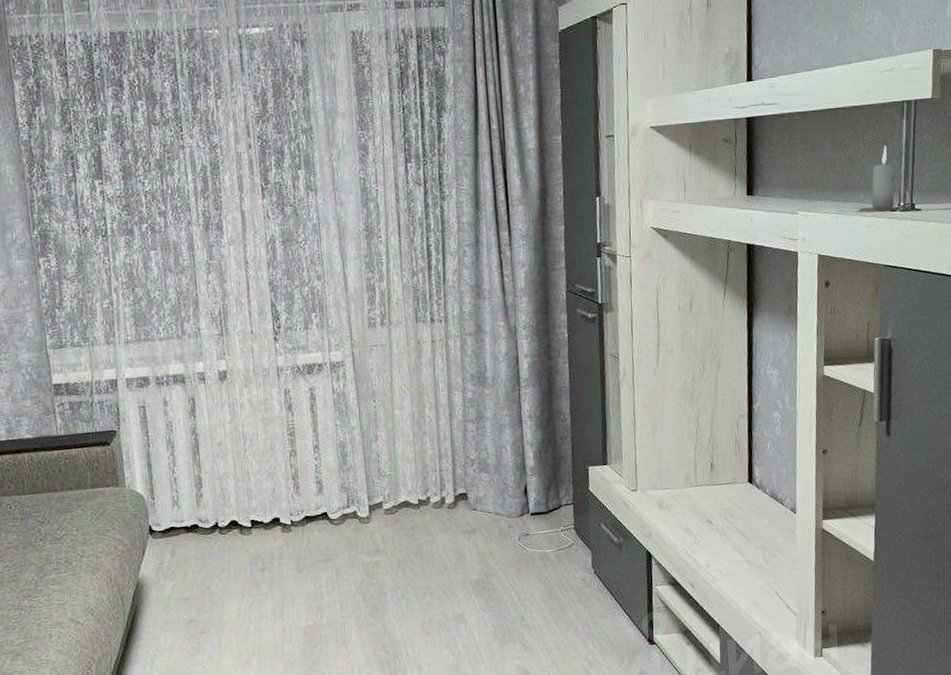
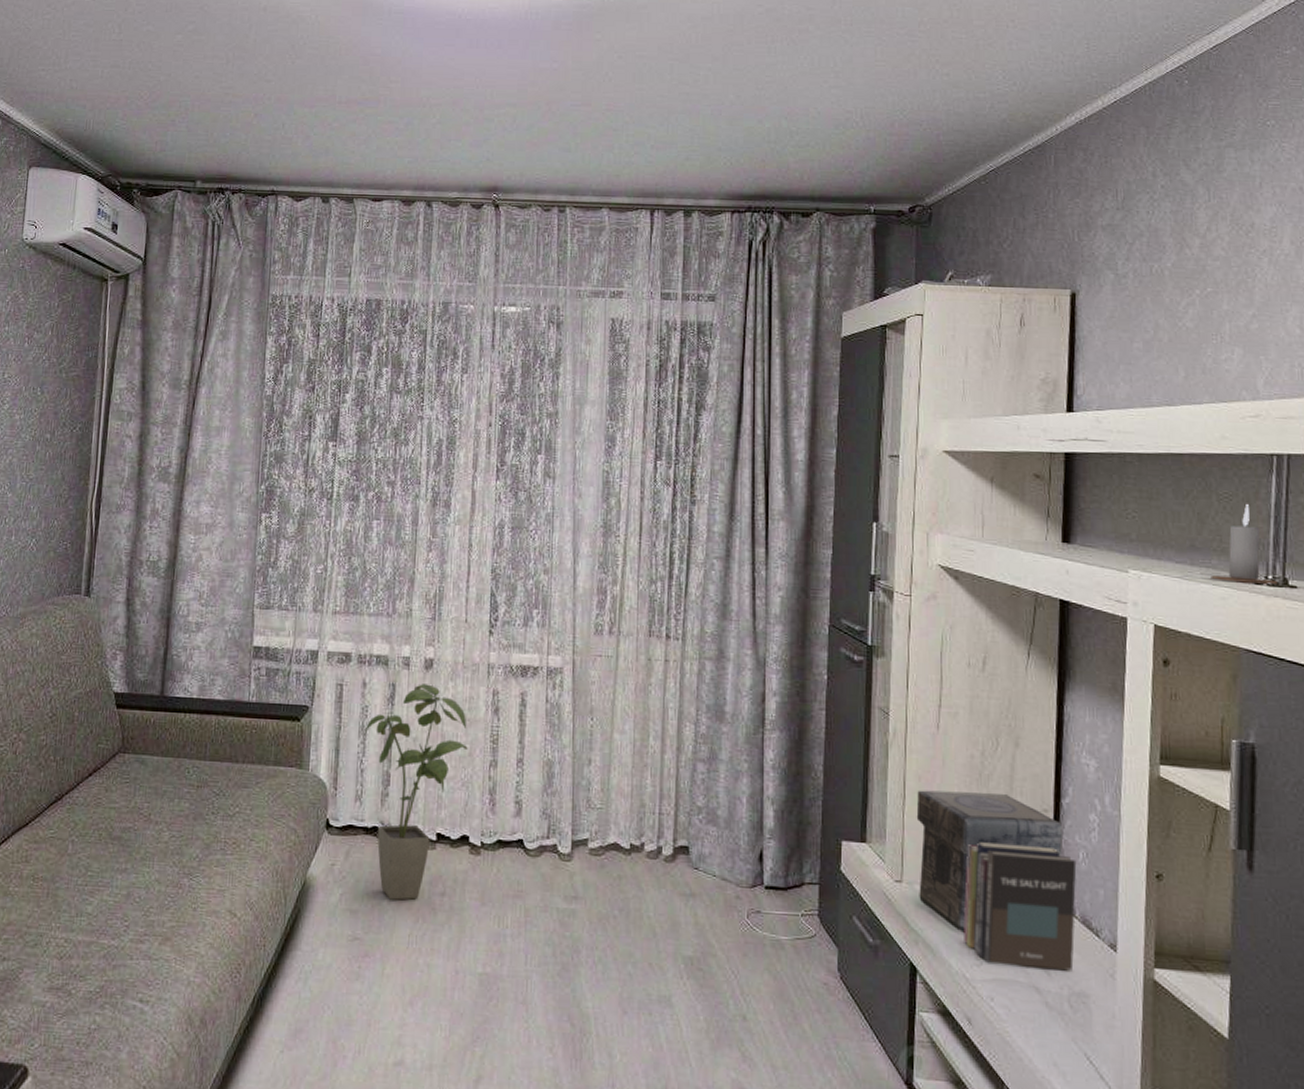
house plant: none [172,393,269,583] -> present [364,684,468,900]
decorative box: none [644,408,755,521] -> present [916,790,1063,933]
books: none [684,444,766,540] -> present [963,842,1077,971]

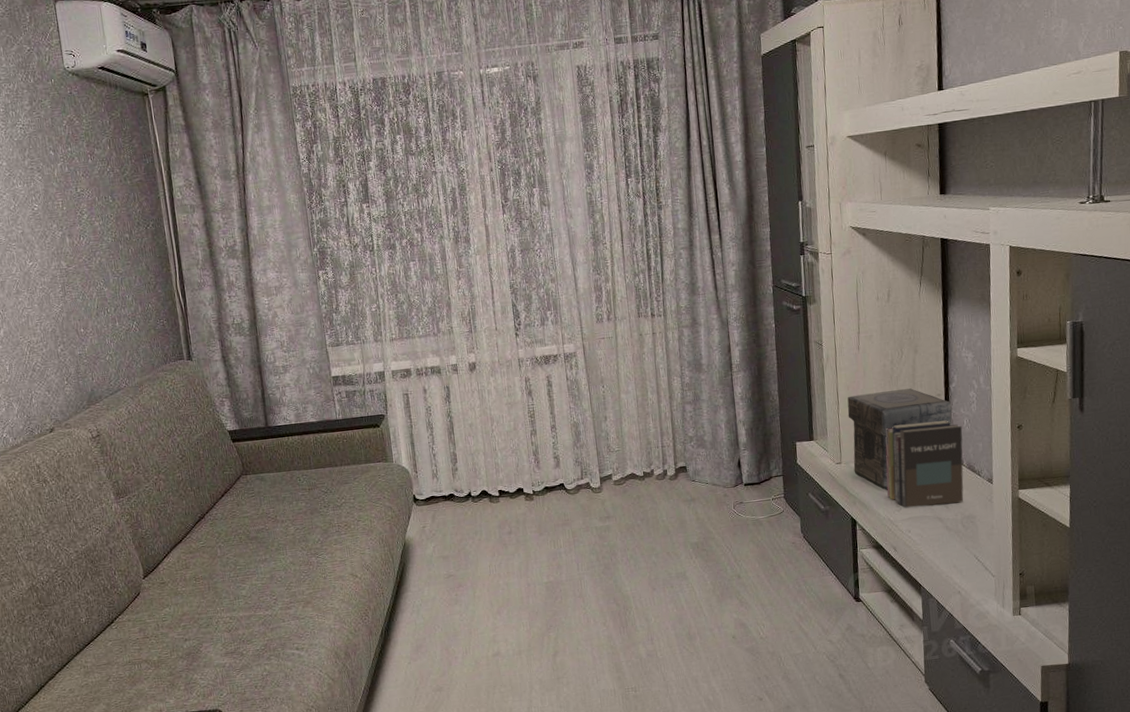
house plant: present [364,684,468,900] -> none [431,382,512,544]
candle: present [1210,504,1277,584] -> none [1048,143,1096,205]

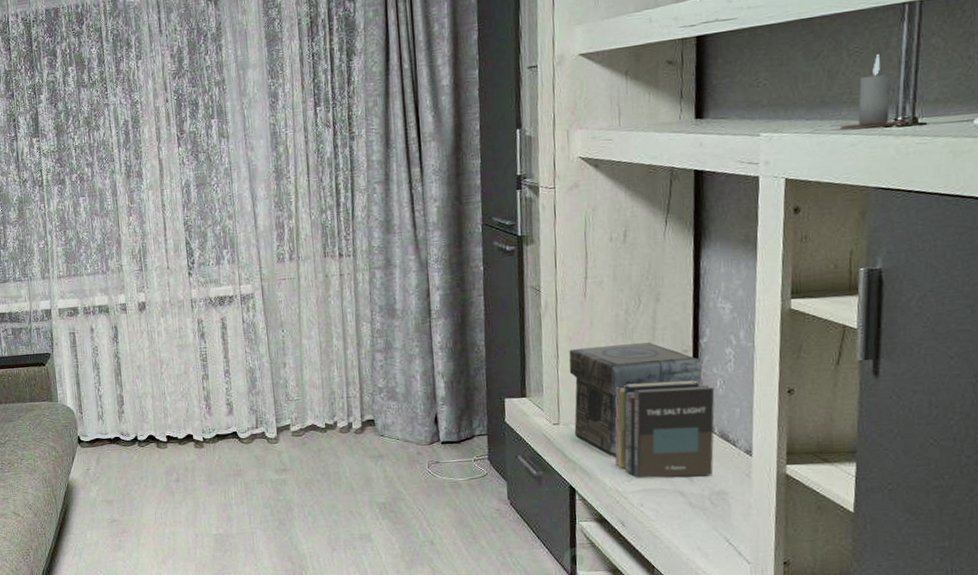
candle: none [1048,143,1096,205] -> present [840,55,907,130]

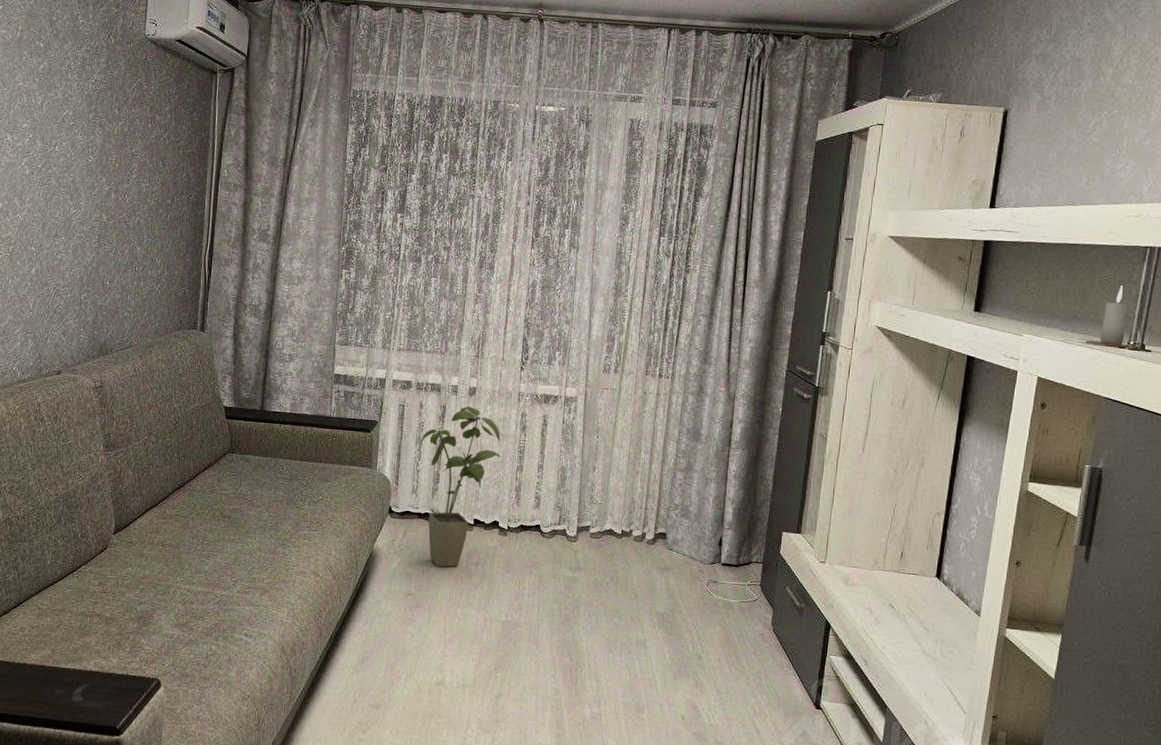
house plant: none [97,322,183,489] -> present [420,406,501,567]
decorative box: present [569,342,702,457] -> none [837,496,951,600]
books: present [615,380,715,479] -> none [867,535,958,629]

